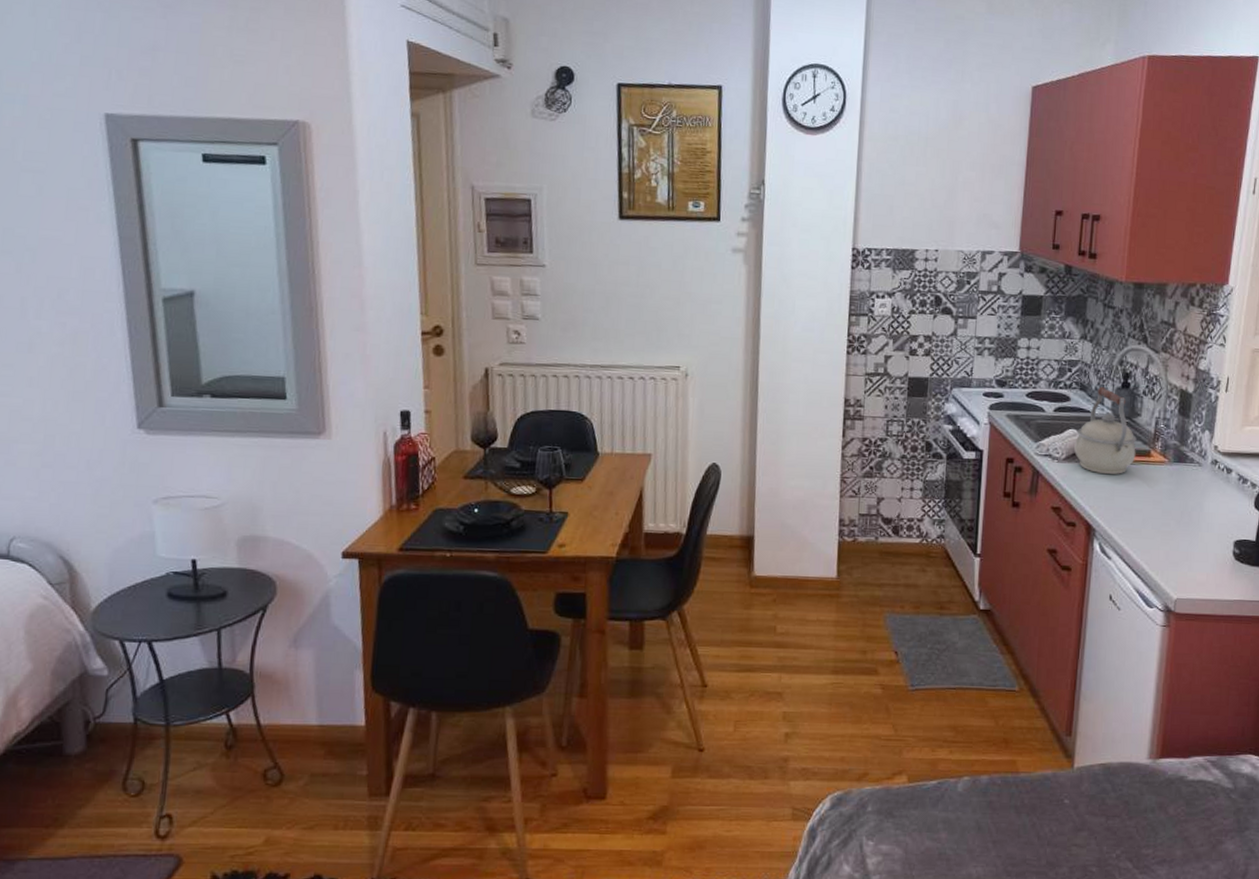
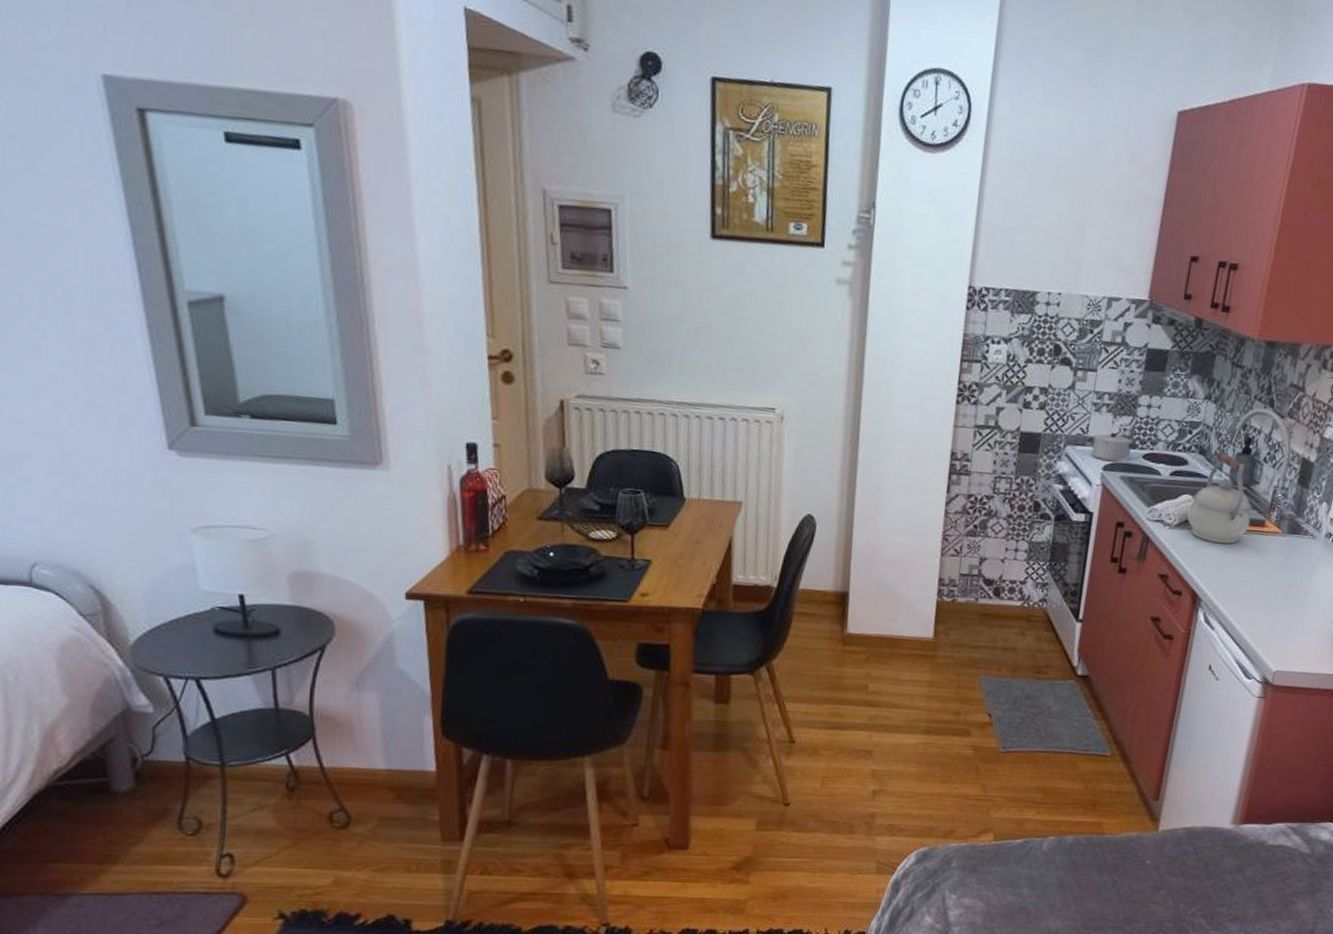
cooking pot: none [971,373,1022,401] -> present [1086,432,1139,462]

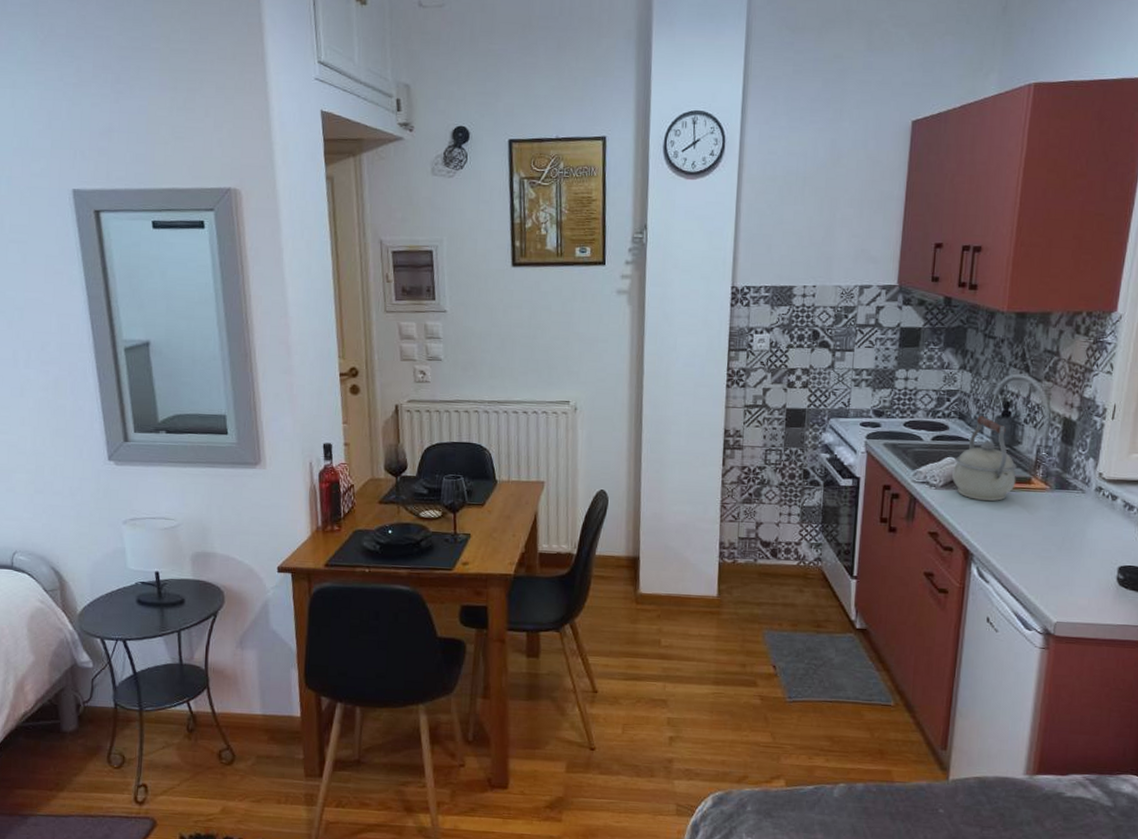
cooking pot: present [1086,432,1139,462] -> none [848,404,899,431]

